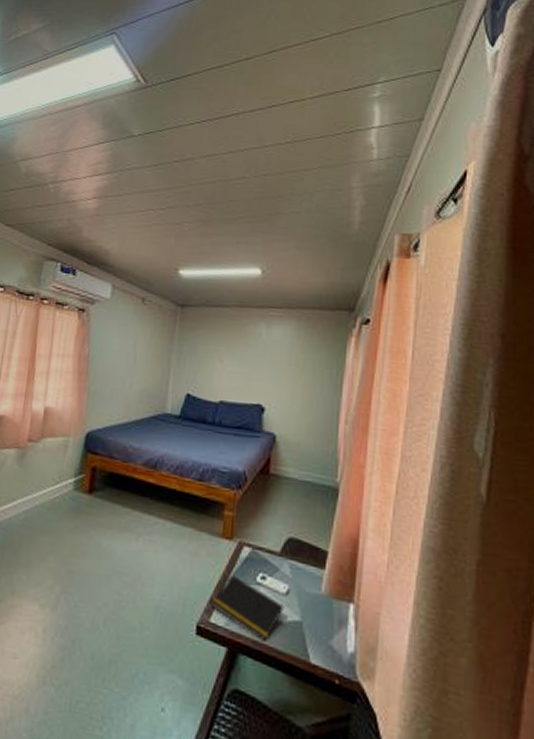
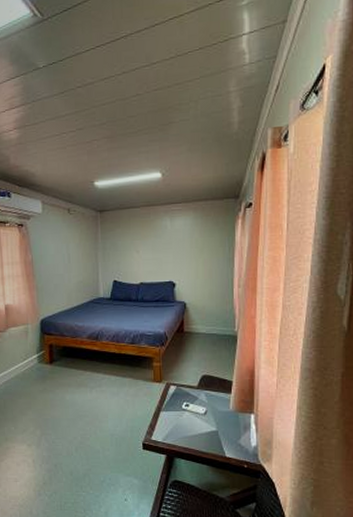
notepad: present [211,575,284,640] -> none [151,406,204,446]

